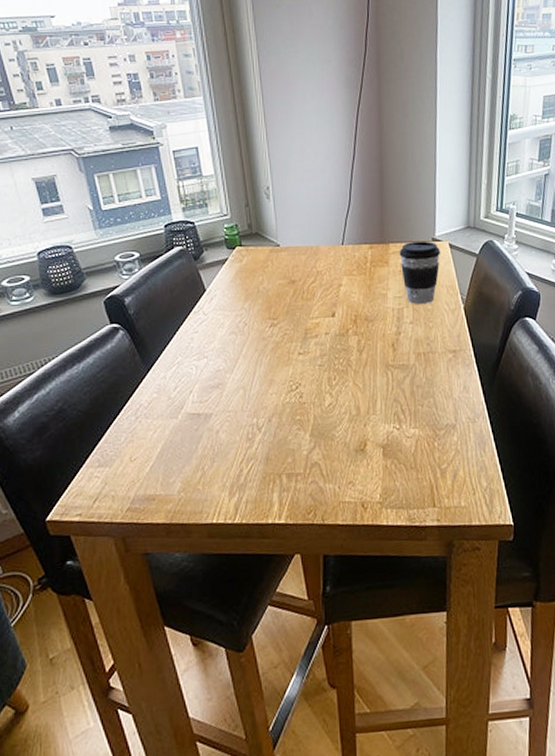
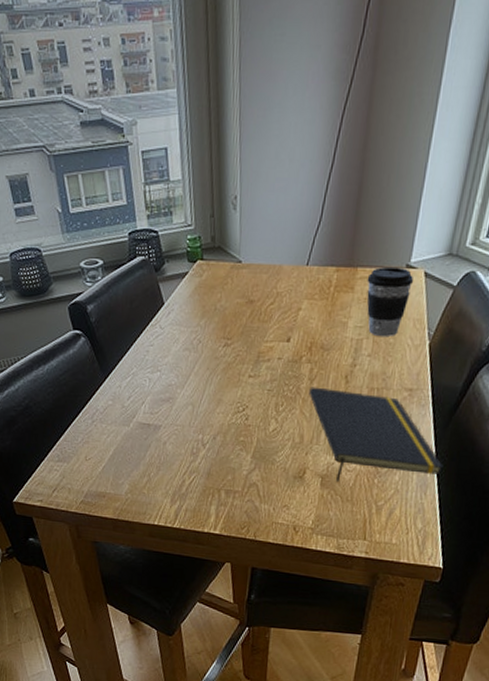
notepad: none [359,357,496,451] -> present [309,386,444,483]

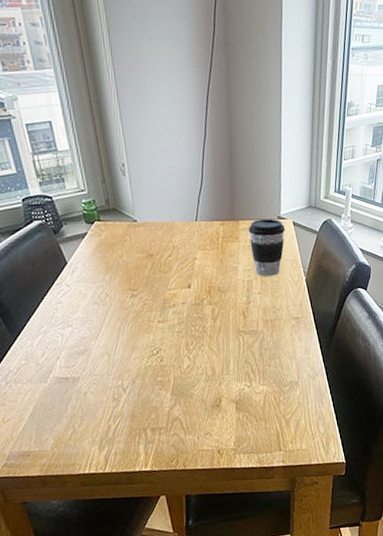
notepad: present [309,386,444,483] -> none [214,324,332,405]

